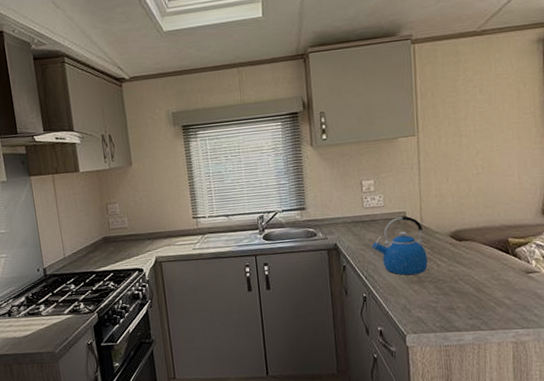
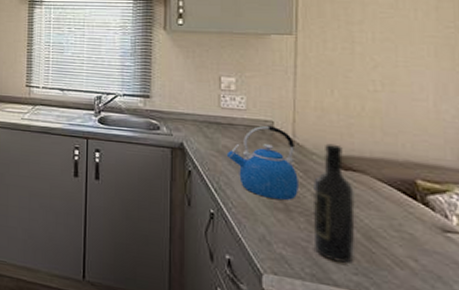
wine bottle: none [438,222,470,313] -> present [312,143,356,263]

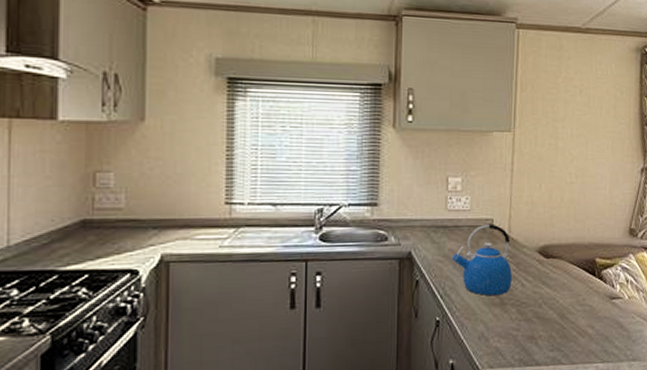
wine bottle: present [312,143,356,263] -> none [522,235,553,343]

